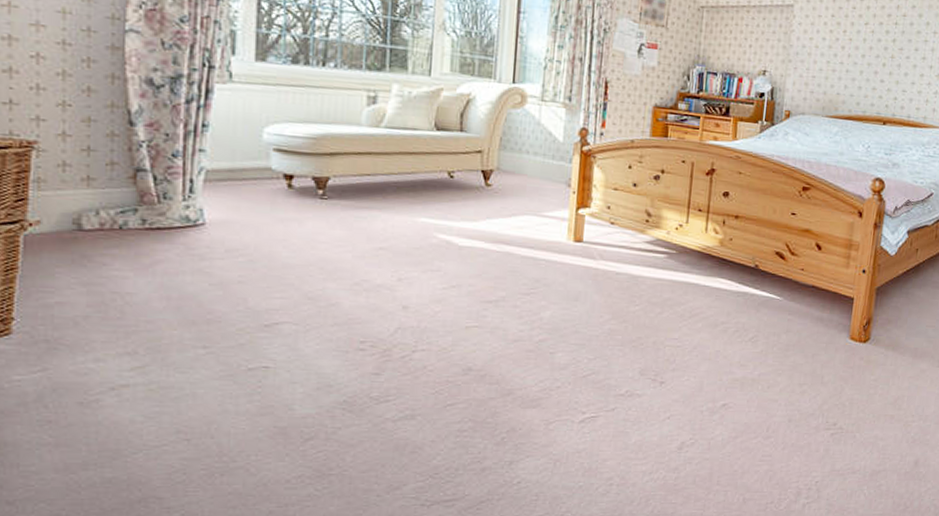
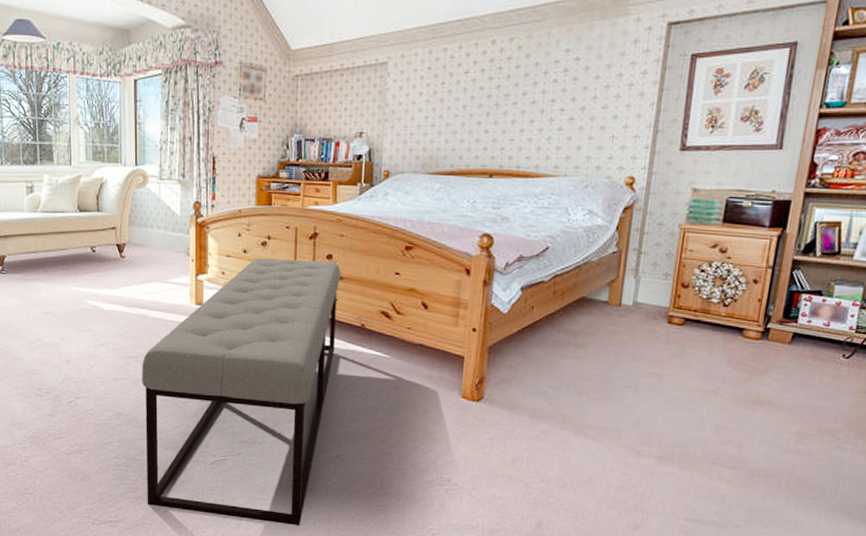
bench: none [496,192,737,486] -> present [142,257,341,526]

